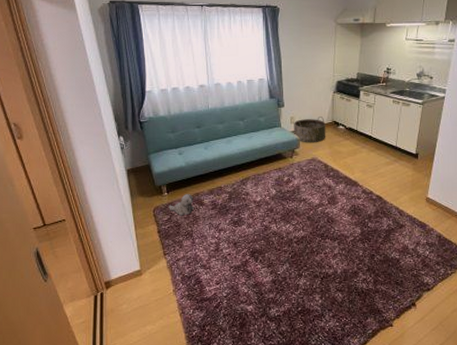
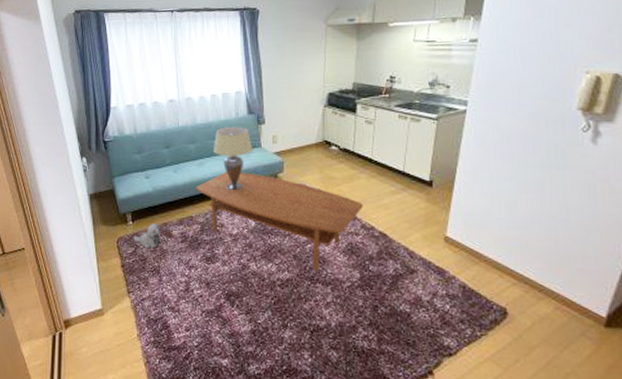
coffee table: none [224,148,364,229] -> present [196,172,363,271]
lampshade: none [239,109,273,163] -> present [213,127,252,190]
basket: present [294,117,326,143] -> none [277,135,316,167]

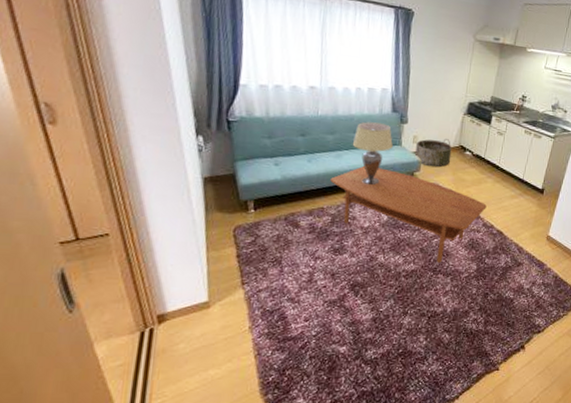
plush toy: present [134,224,161,249] -> none [254,213,288,239]
basket: none [277,135,316,167] -> present [415,139,452,167]

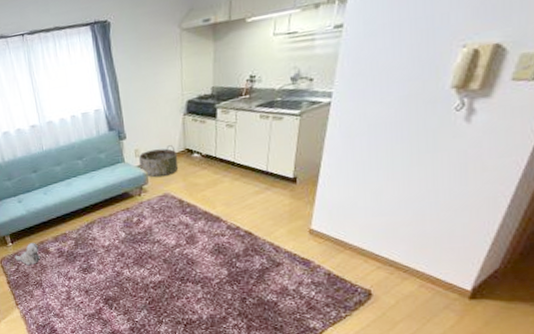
plush toy: none [254,213,288,239] -> present [15,243,40,266]
coffee table: present [330,166,487,263] -> none [66,187,228,272]
lampshade: present [352,122,393,185] -> none [78,144,116,206]

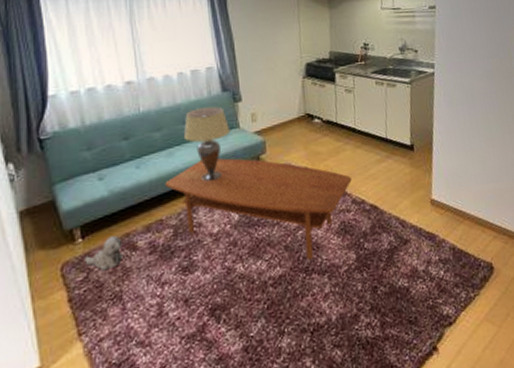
coffee table: none [66,187,228,272] -> present [165,158,352,260]
lampshade: none [78,144,116,206] -> present [183,106,230,181]
basket: present [139,145,179,178] -> none [256,109,299,146]

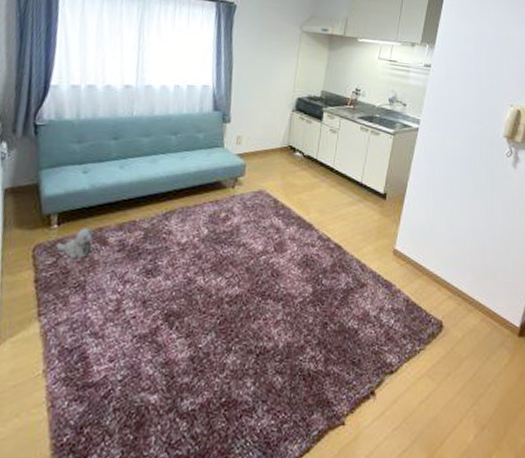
coffee table: present [165,158,352,260] -> none [144,172,321,285]
lampshade: present [183,106,230,181] -> none [169,122,214,193]

